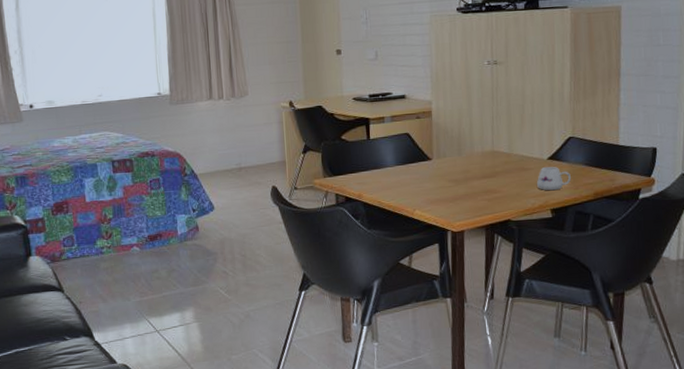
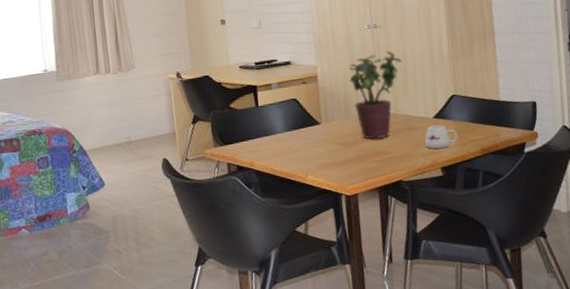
potted plant: none [464,89,520,178] -> present [349,51,402,140]

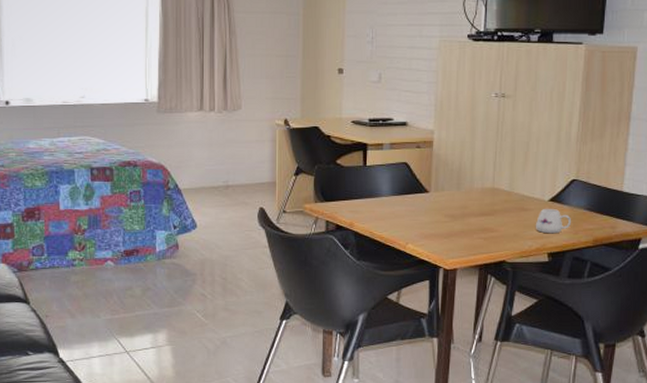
potted plant: present [349,51,402,140] -> none [467,124,526,216]

